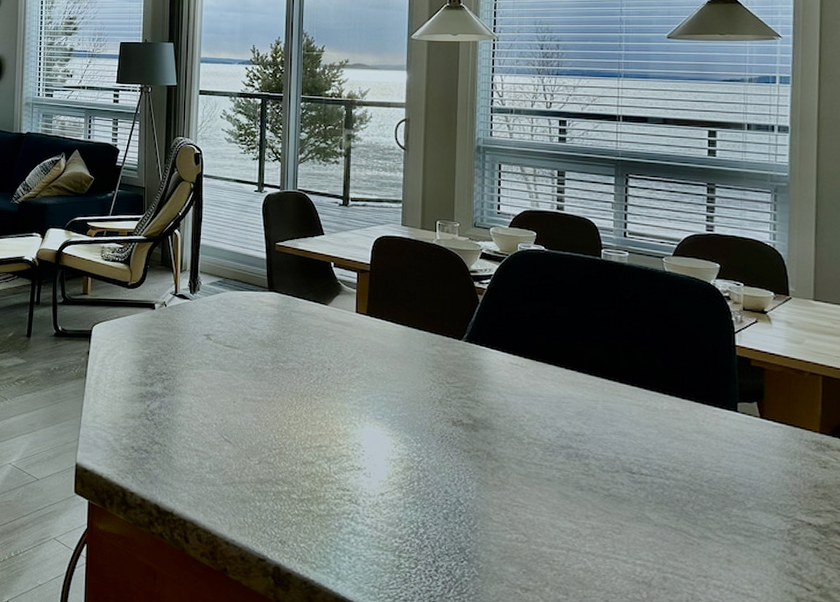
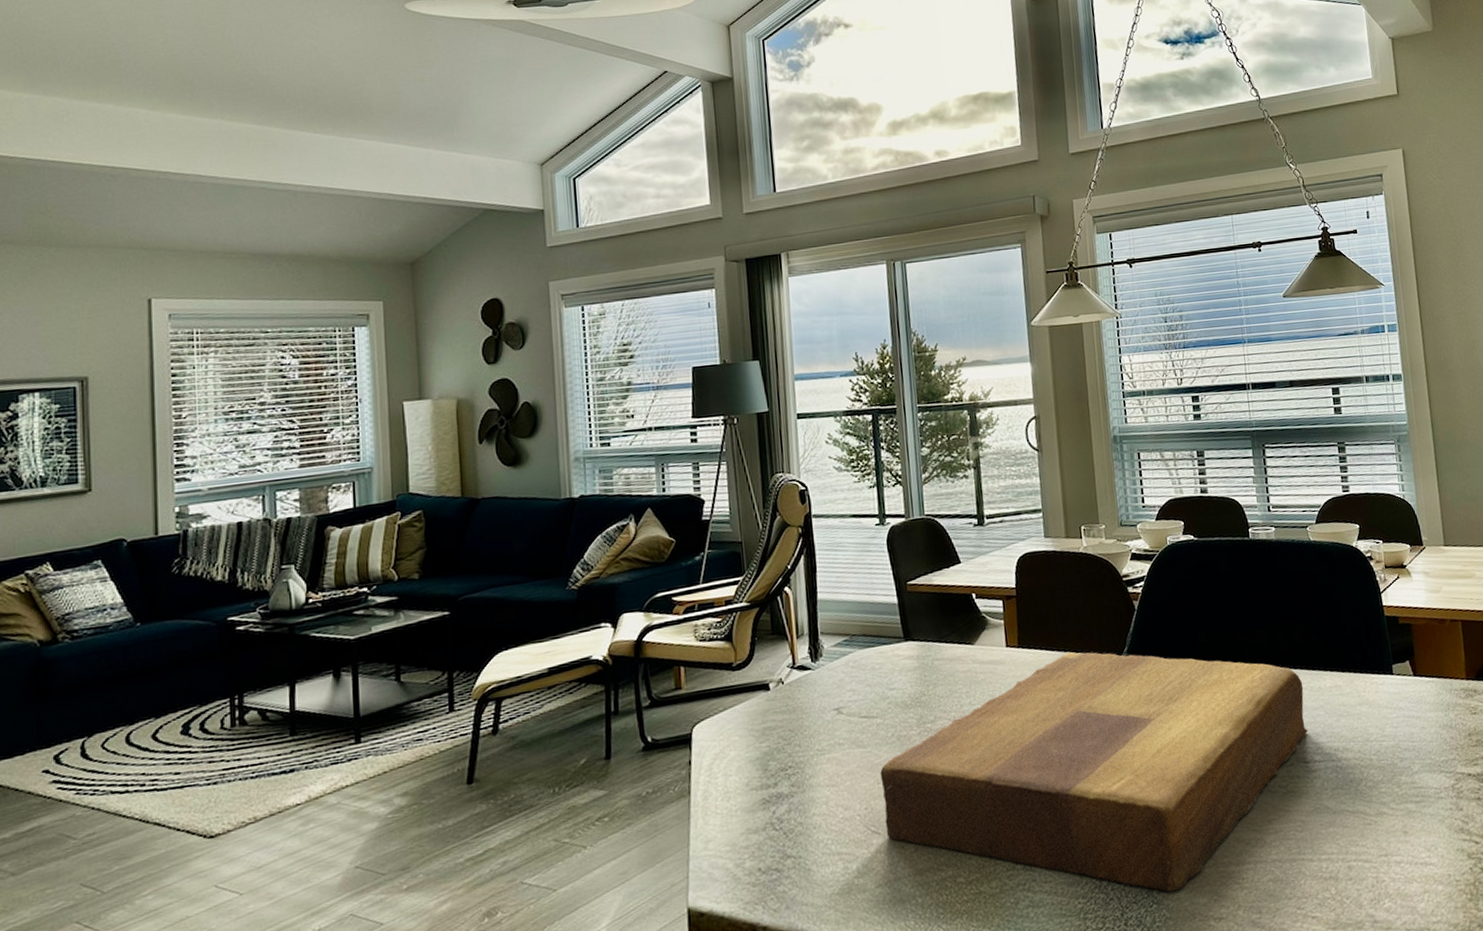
cutting board: none [236,327,639,555] -> present [880,651,1309,892]

